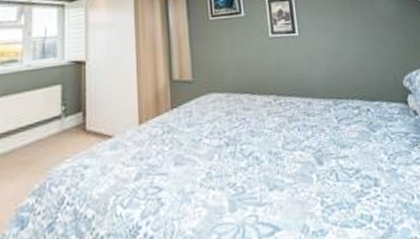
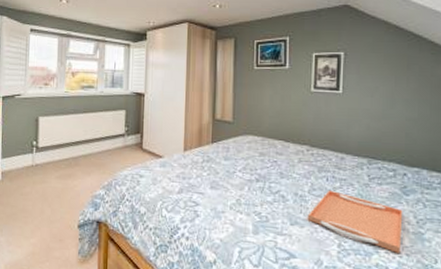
serving tray: none [285,140,380,198] -> present [307,190,403,253]

